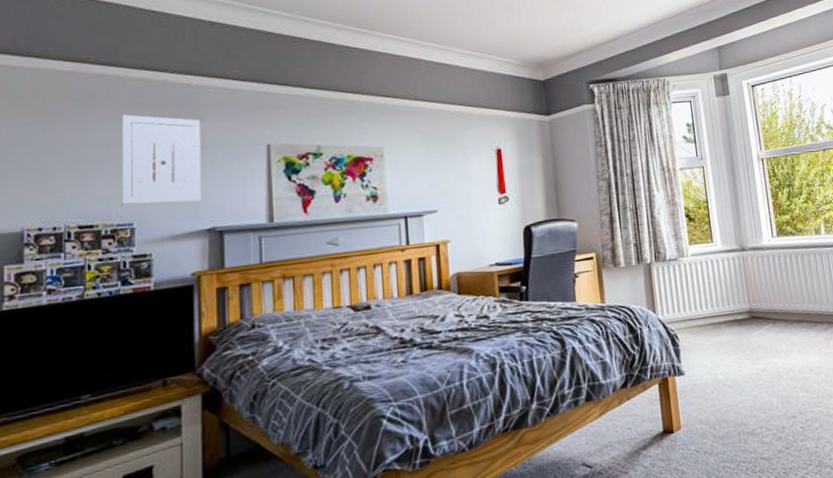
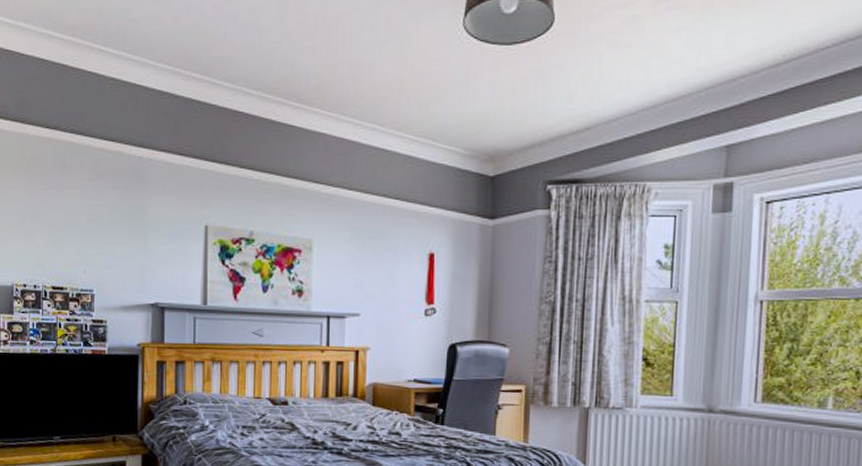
wall art: present [123,114,203,205] -> none [86,184,150,277]

